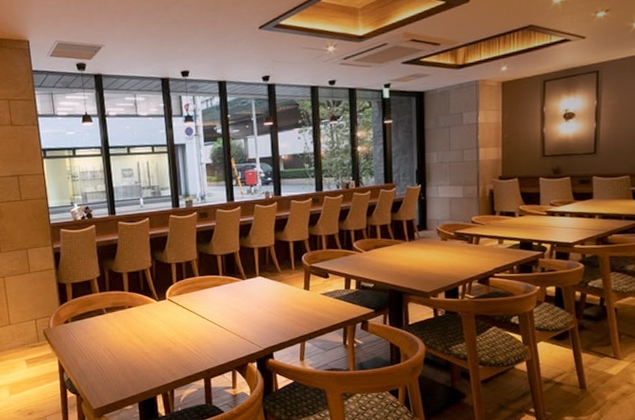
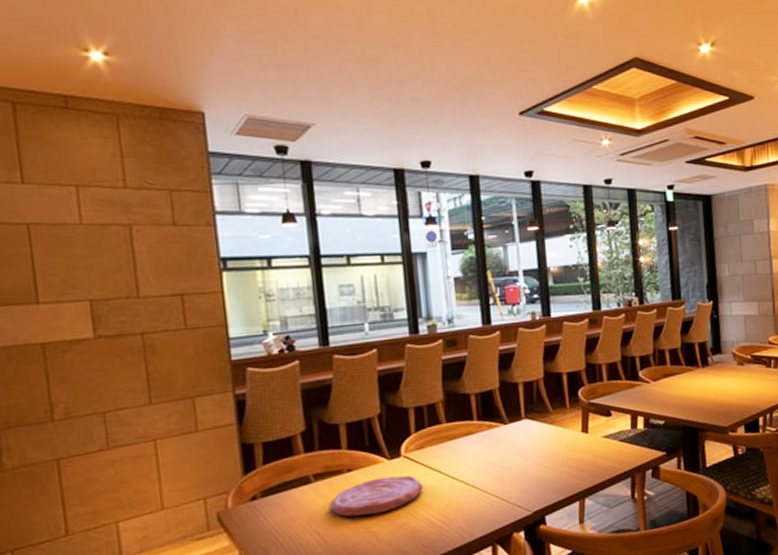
plate: none [116,313,182,341] -> present [328,475,423,518]

